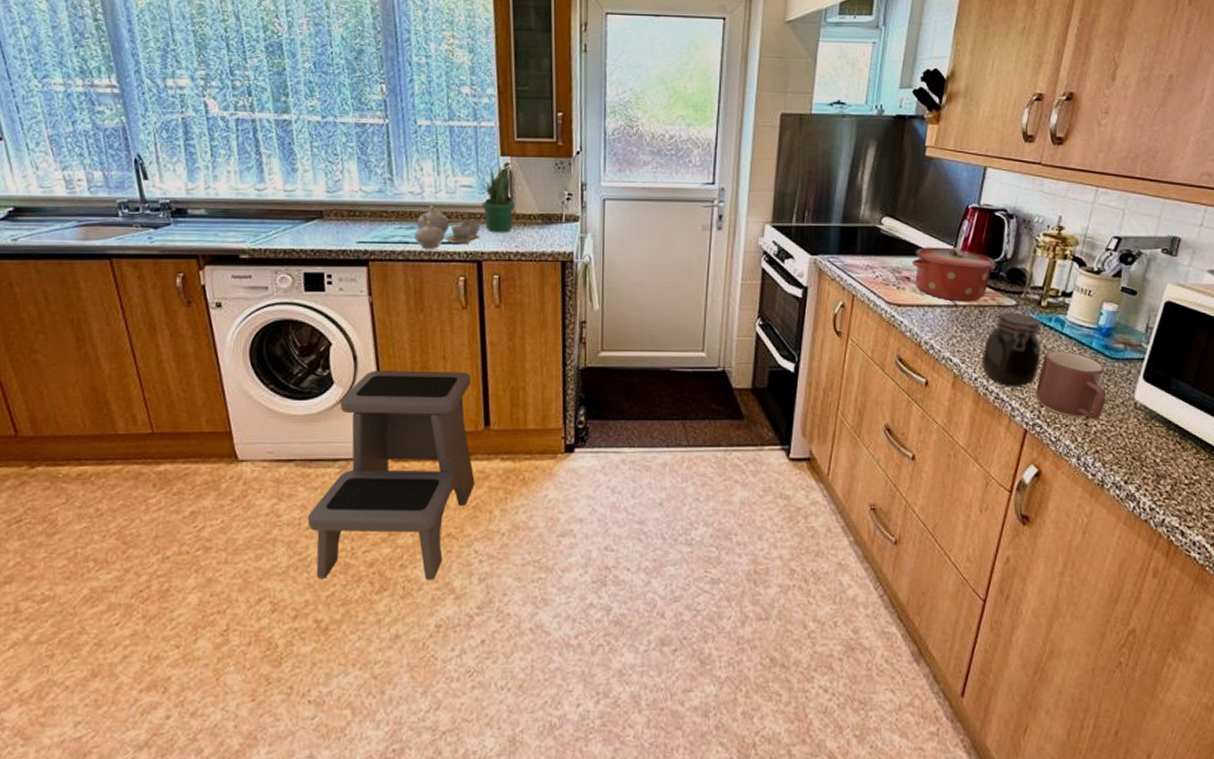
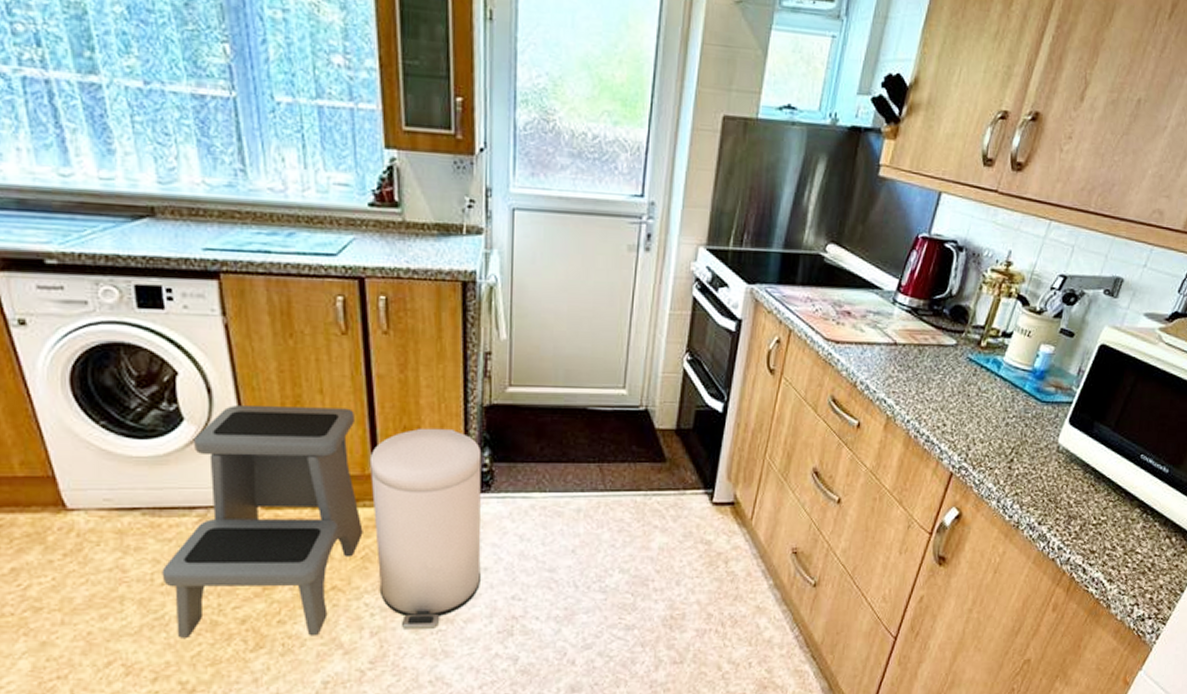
tea set: present [414,206,481,250] -> none [278,207,362,262]
planter: present [482,166,515,233] -> none [362,161,404,245]
pedal bin: none [482,389,578,576] -> present [369,428,482,629]
casserole: present [912,247,997,302] -> none [855,279,942,340]
jar: present [981,312,1041,386] -> none [915,352,979,429]
mug: present [1036,350,1107,420] -> none [965,392,1035,463]

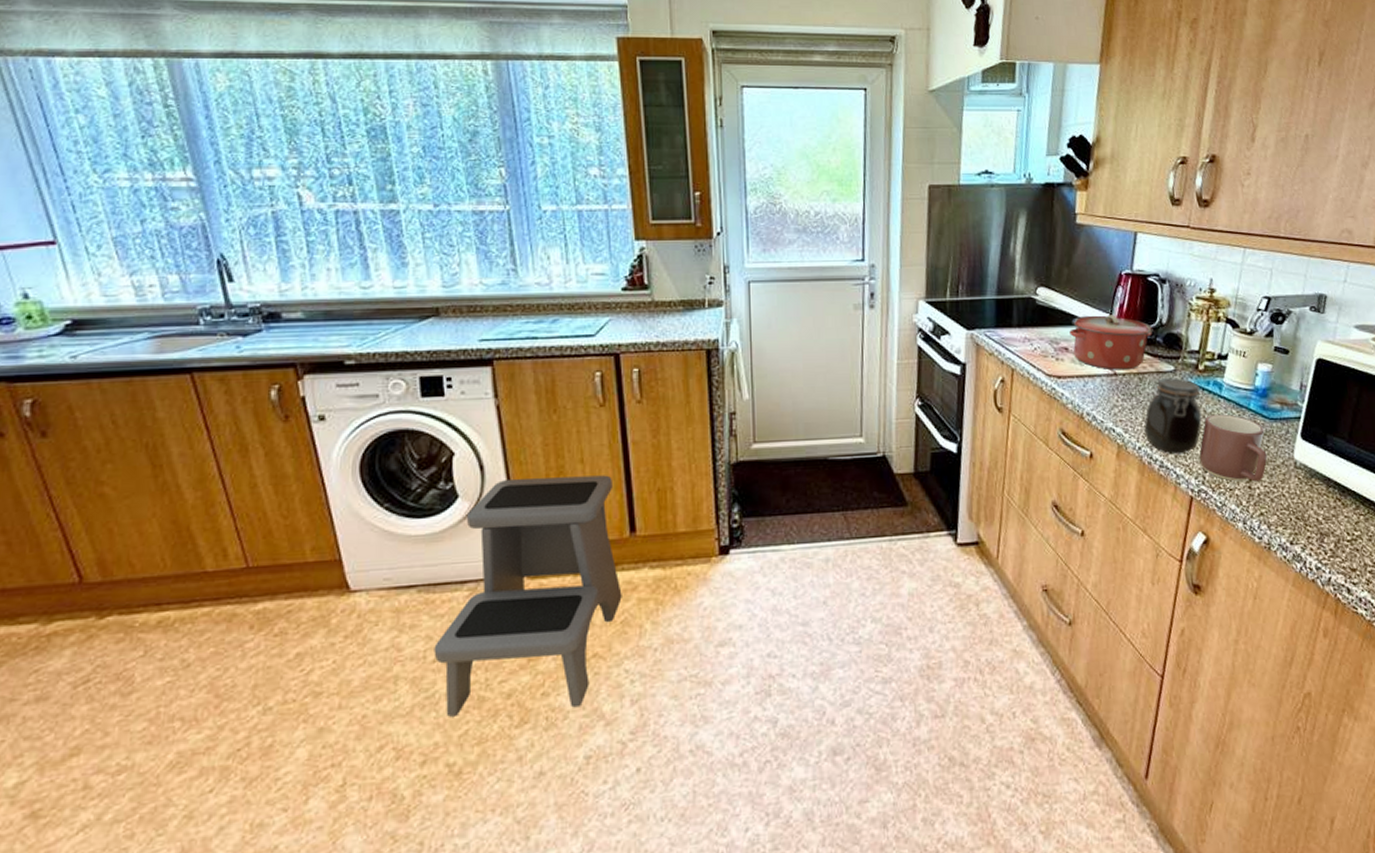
pedal bin: present [369,428,482,629] -> none [627,487,736,695]
casserole: none [855,279,942,340] -> present [1069,315,1153,370]
jar: none [915,352,979,429] -> present [1144,378,1202,453]
mug: none [965,392,1035,463] -> present [1199,414,1268,482]

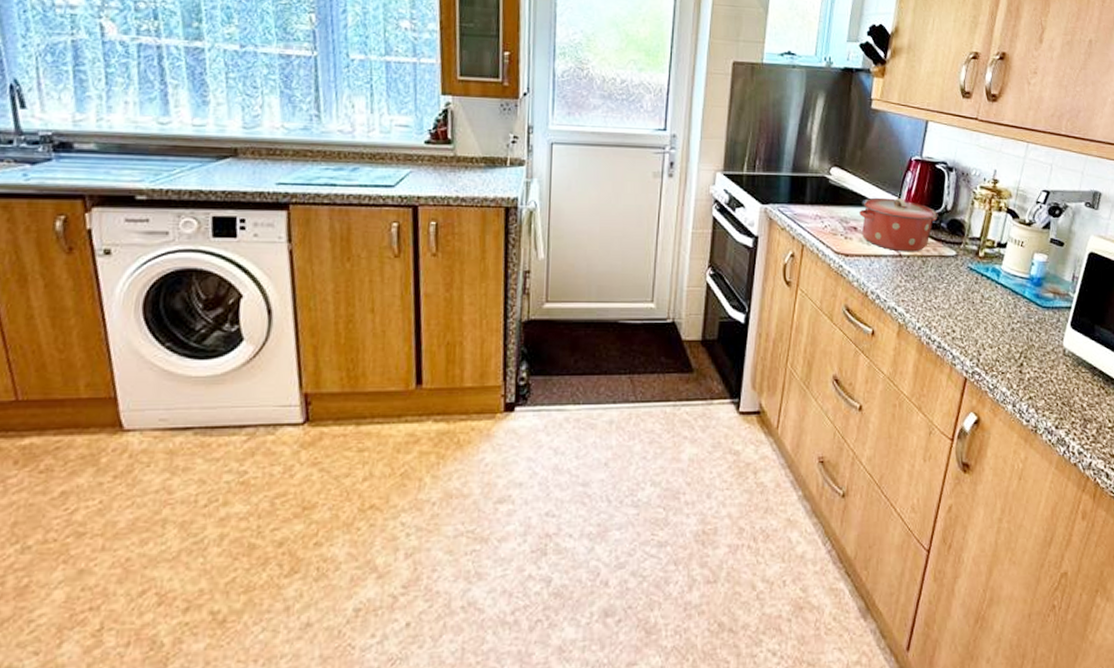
step stool: present [434,475,622,717] -> none [205,324,404,563]
jar: present [1144,378,1202,453] -> none [924,262,979,335]
mug: present [1199,414,1268,482] -> none [975,299,1039,367]

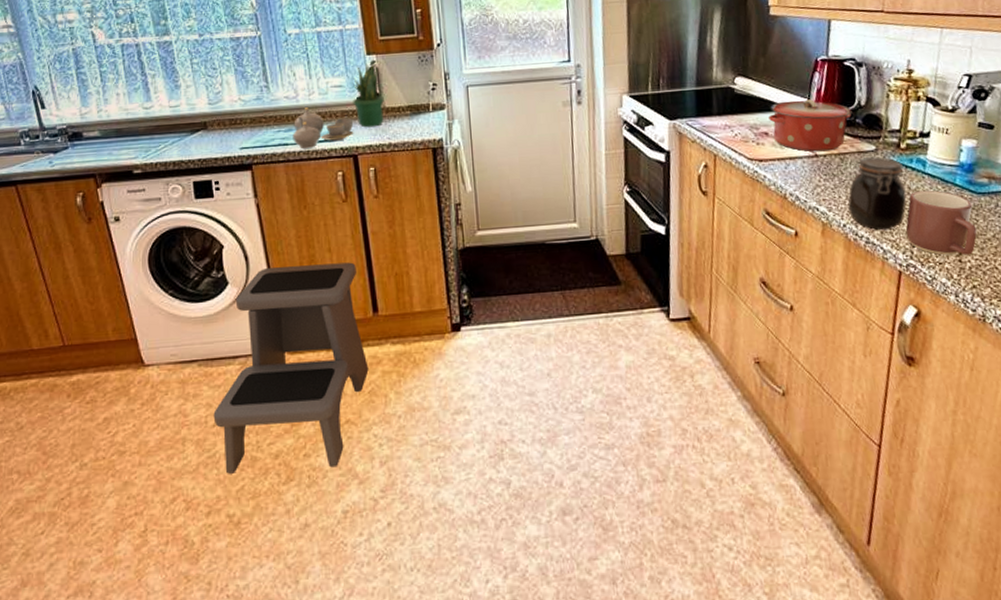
step stool: none [205,324,404,563] -> present [213,262,369,474]
tea set: none [342,146,418,193] -> present [293,107,354,150]
planter: none [419,106,456,177] -> present [352,64,384,128]
jar: none [924,262,979,335] -> present [847,157,907,230]
mug: none [975,299,1039,367] -> present [905,190,978,256]

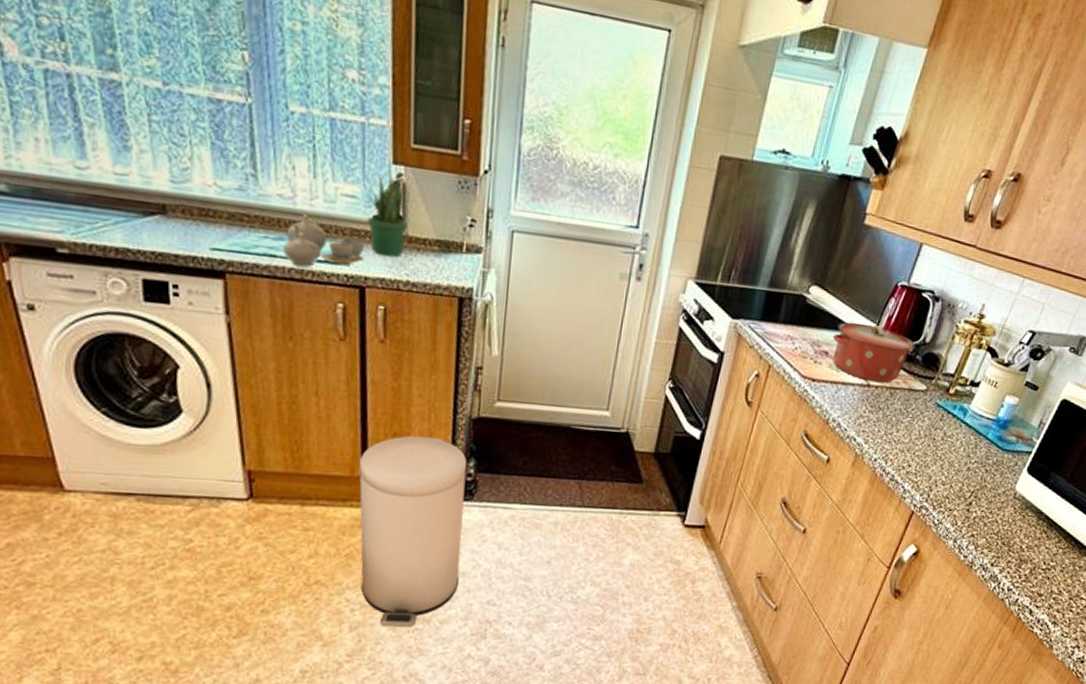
step stool: present [213,262,369,474] -> none [152,401,349,627]
pedal bin: none [370,271,470,458] -> present [359,435,467,627]
jar: present [847,157,907,230] -> none [883,396,946,470]
mug: present [905,190,978,256] -> none [928,437,996,506]

